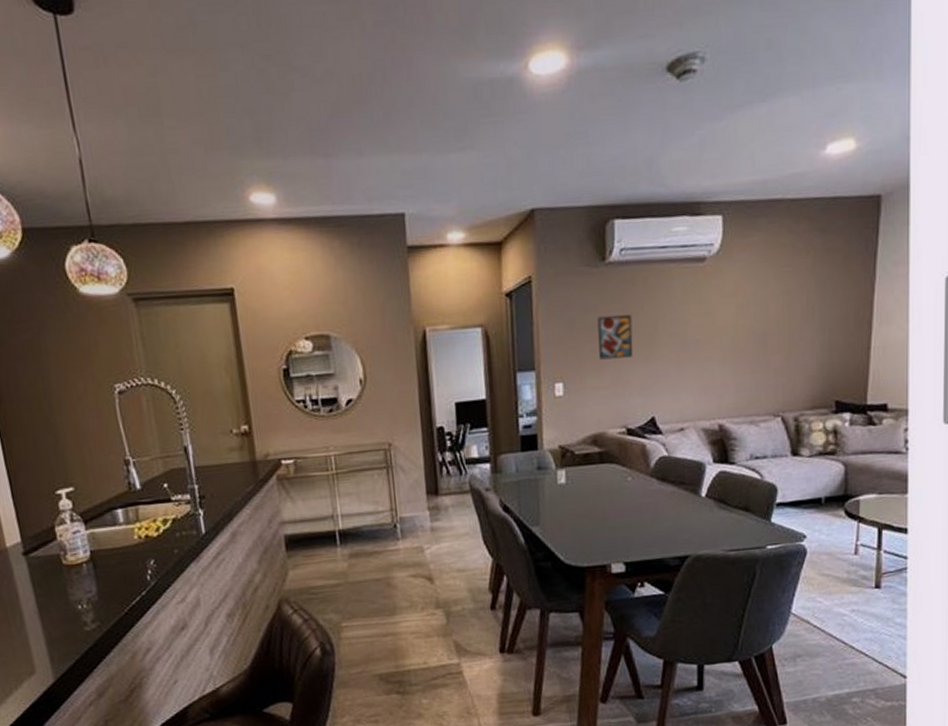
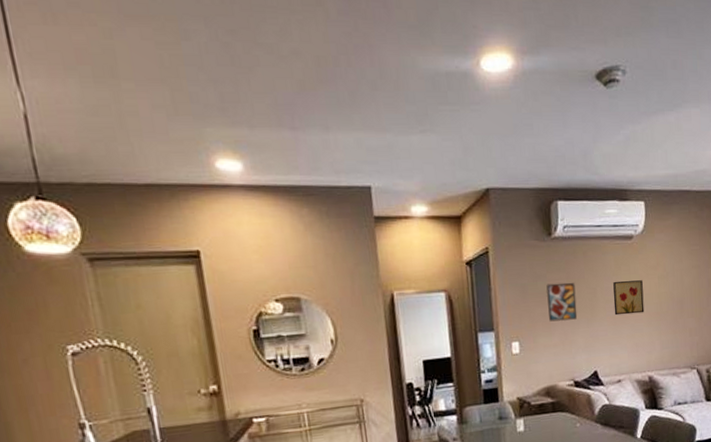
wall art: none [678,310,717,353] -> present [613,280,645,316]

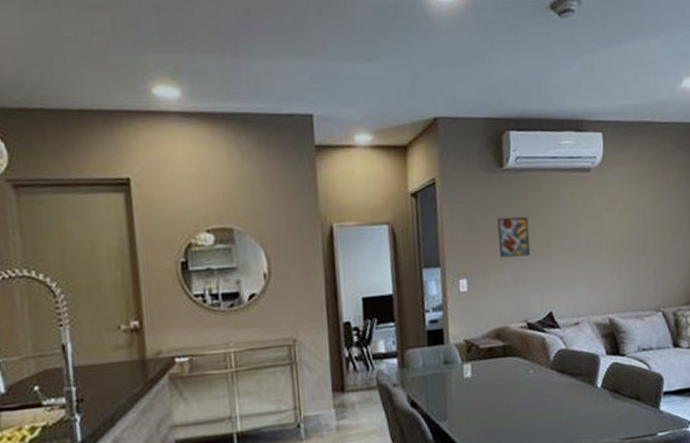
wall art: present [613,280,645,316] -> none [569,215,604,252]

